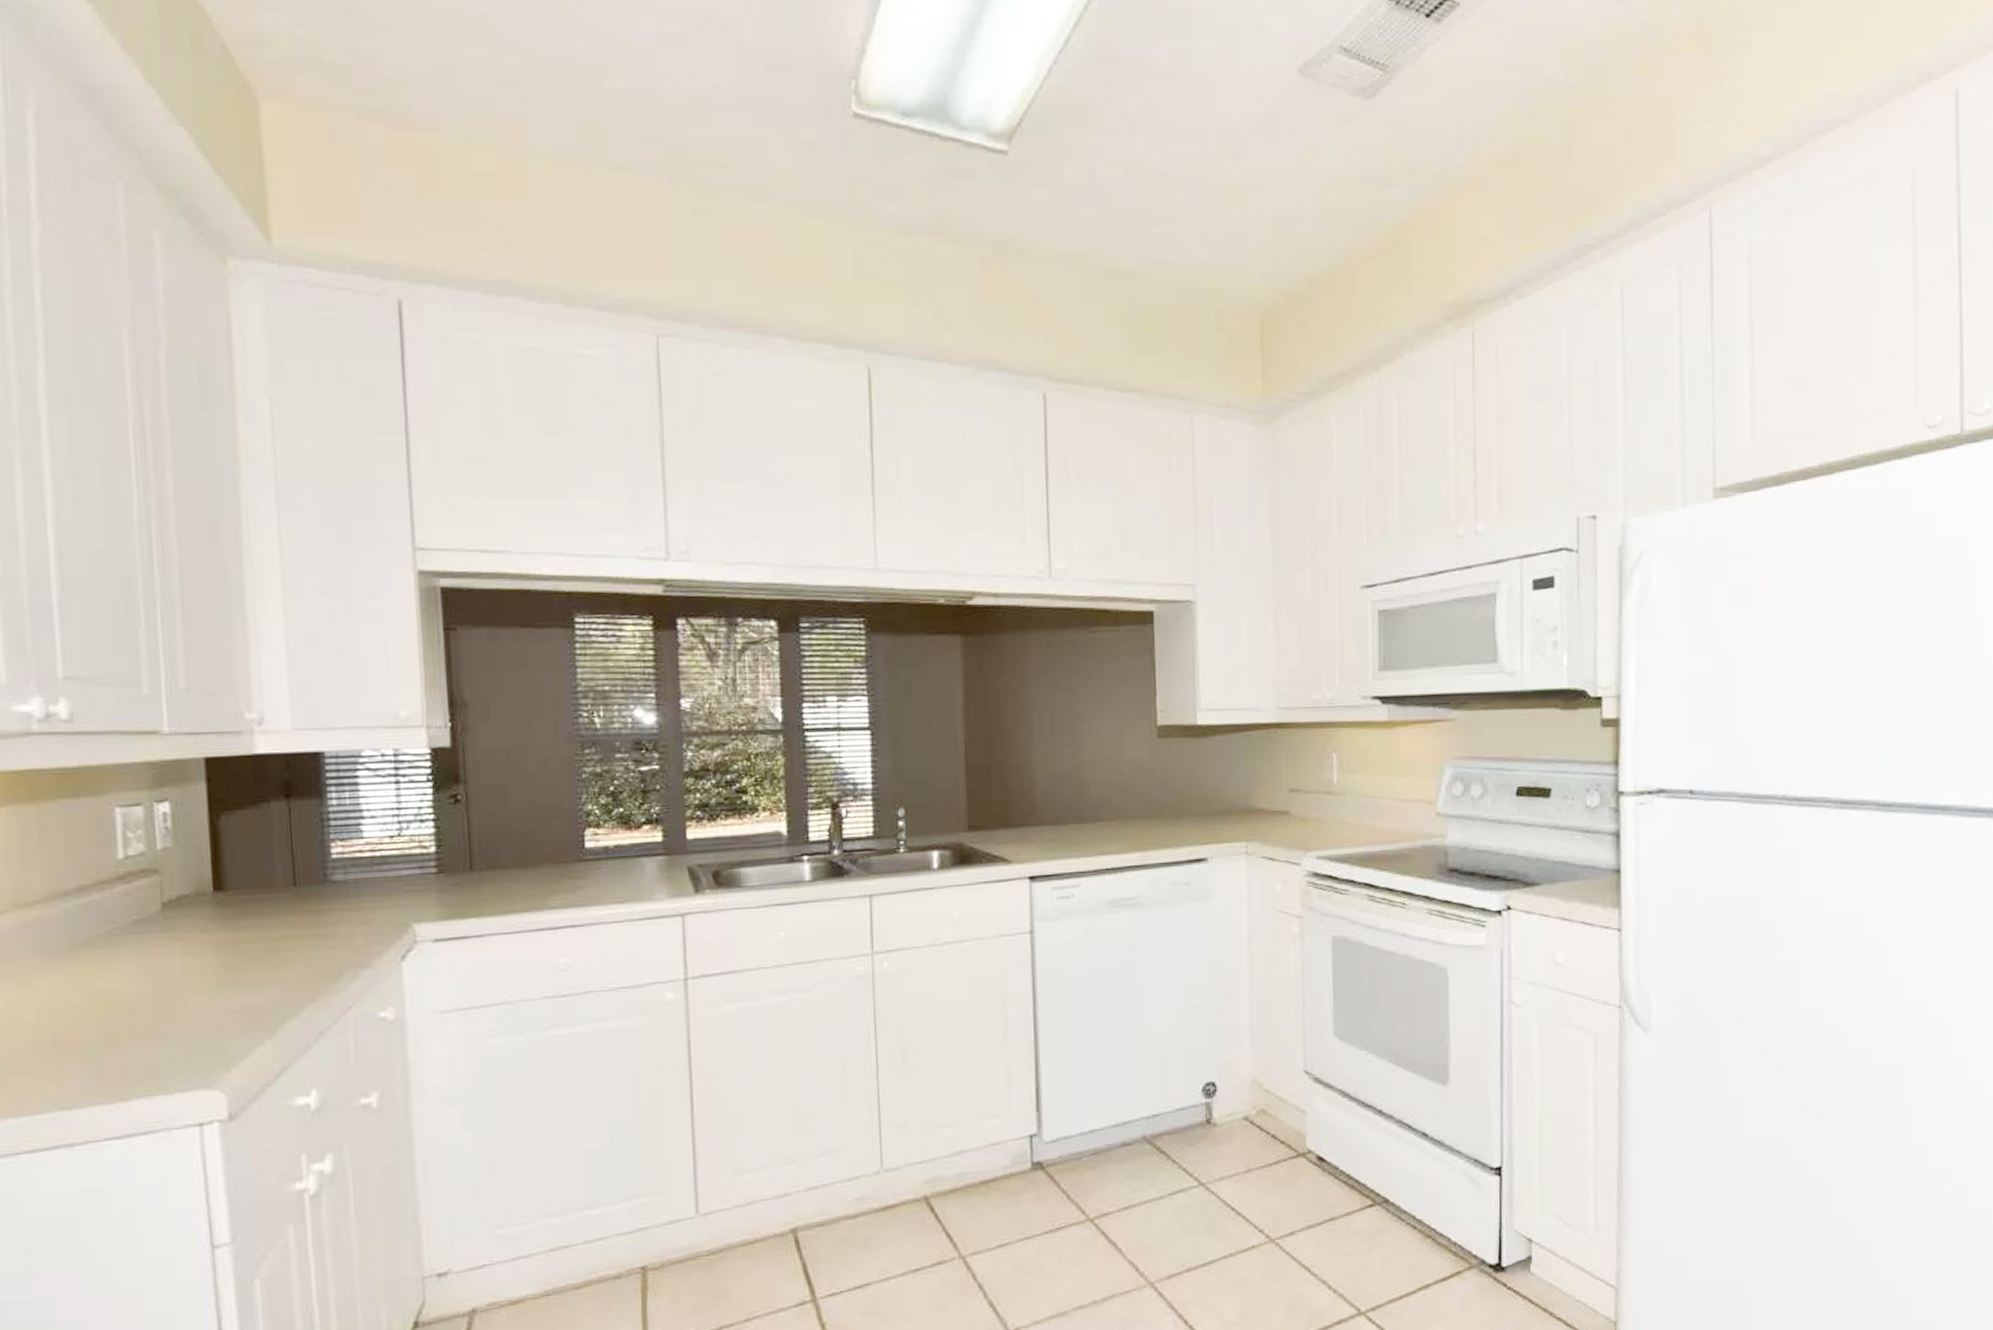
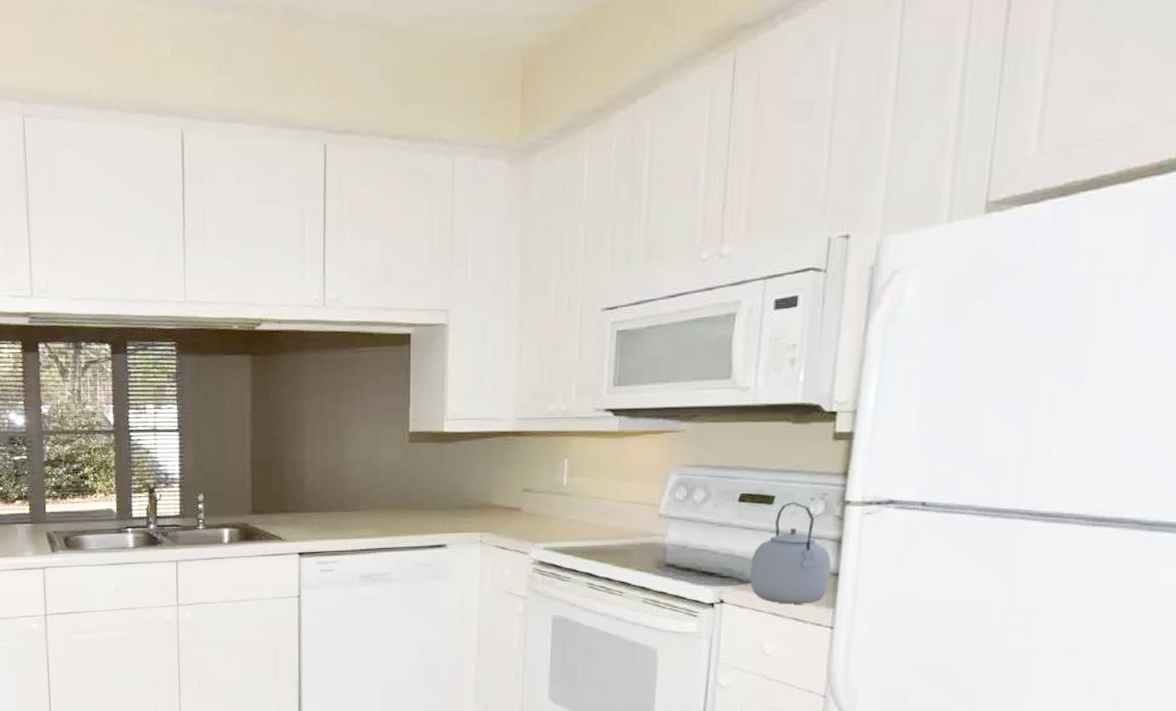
teakettle: none [1534,794,1612,907] -> present [750,502,831,604]

